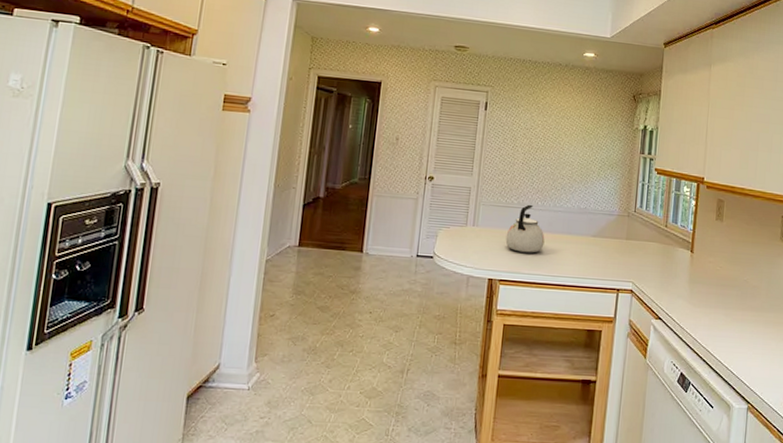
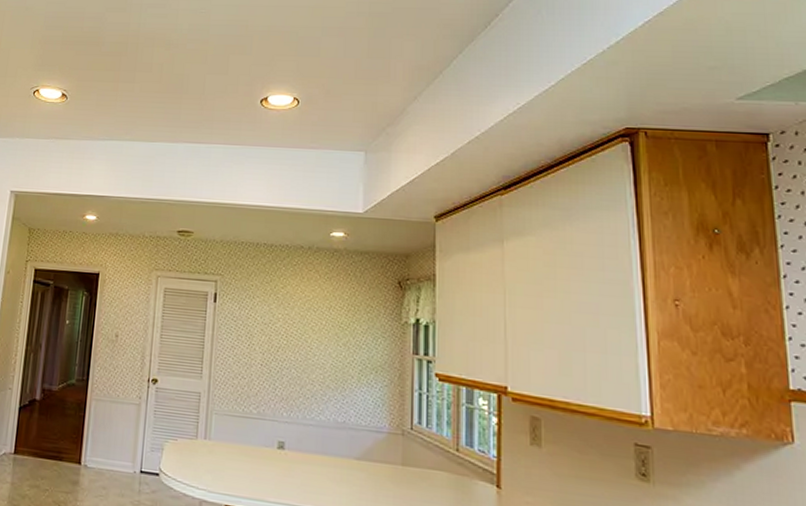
kettle: present [505,204,545,253] -> none [244,415,294,477]

